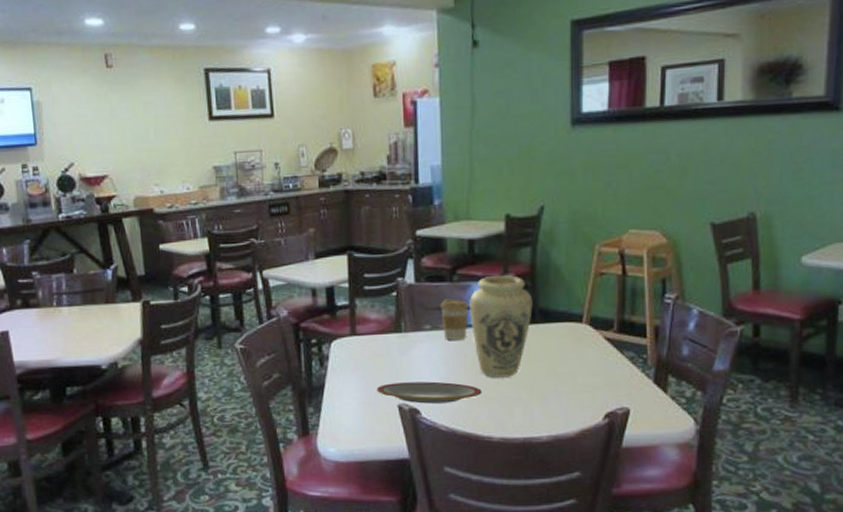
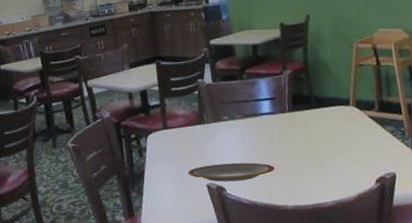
coffee cup: present [440,298,470,340] -> none [234,93,258,127]
vase: present [469,275,533,378] -> none [257,71,309,156]

